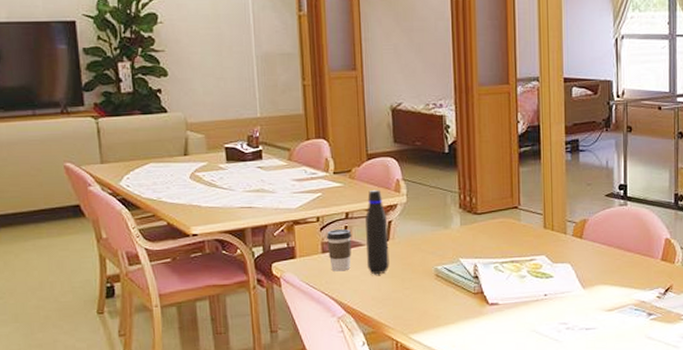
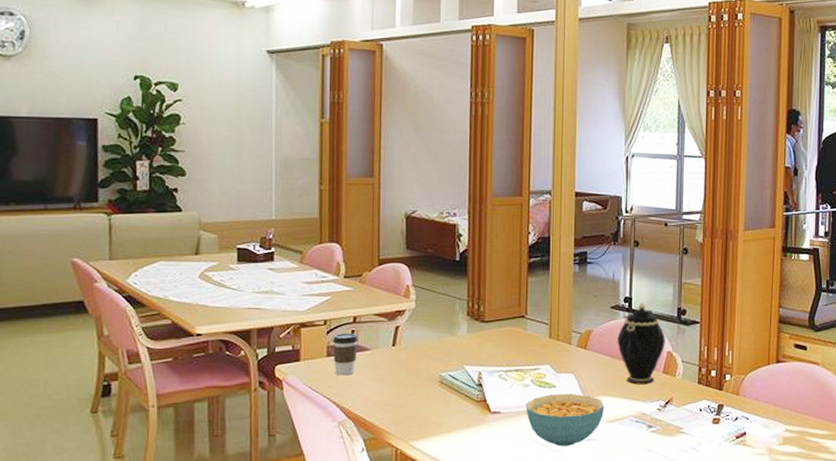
water bottle: present [365,190,390,275] -> none [372,295,395,380]
cereal bowl: none [523,283,603,336] -> present [526,393,605,446]
teapot: none [613,190,663,273] -> present [617,303,665,385]

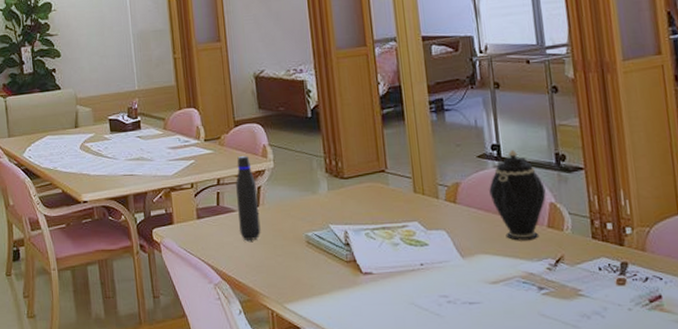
coffee cup: present [332,332,358,376] -> none [200,194,224,238]
water bottle: none [372,295,395,380] -> present [236,156,261,241]
cereal bowl: present [526,393,605,446] -> none [398,251,486,310]

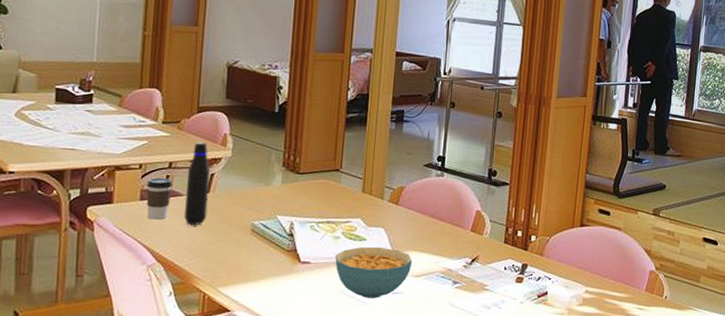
coffee cup: none [200,194,224,238] -> present [146,177,173,220]
cereal bowl: none [398,251,486,310] -> present [335,246,413,298]
teapot: present [489,150,546,241] -> none [428,163,475,242]

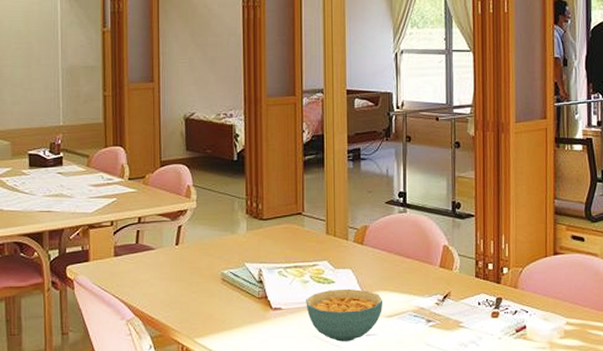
coffee cup: present [146,177,173,220] -> none [119,232,143,275]
water bottle: present [184,142,210,226] -> none [157,196,178,279]

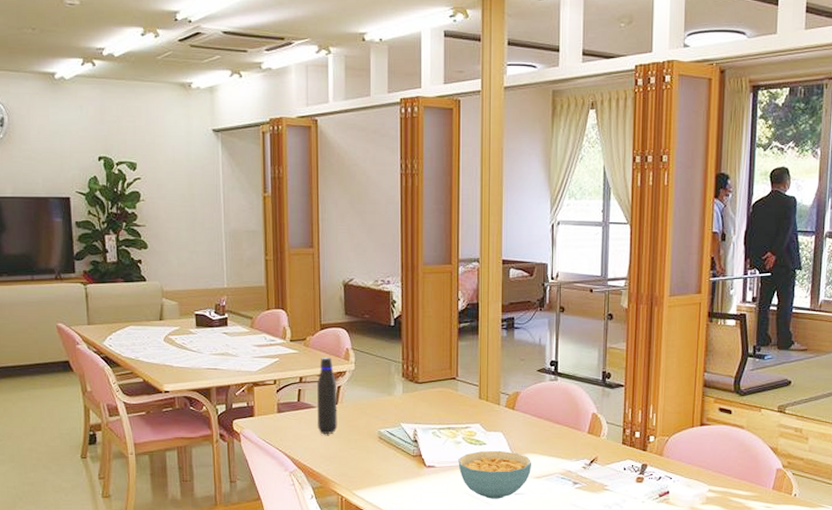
water bottle: none [157,196,178,279] -> present [317,358,337,435]

